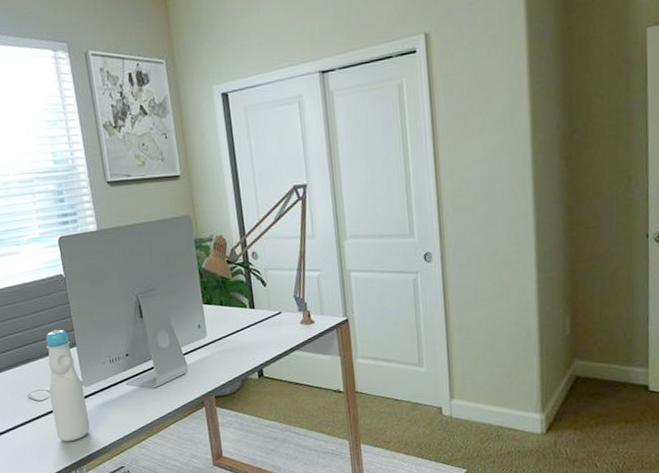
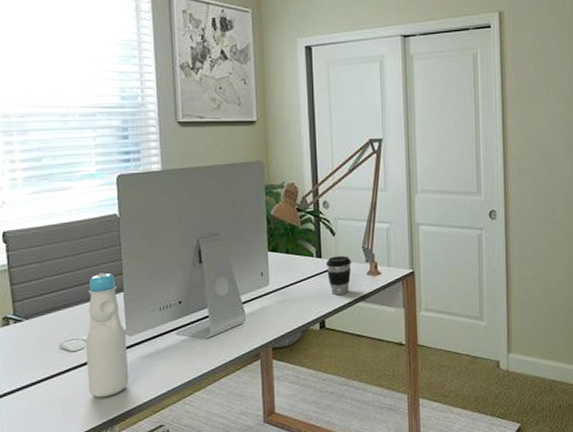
coffee cup: none [259,306,285,344] -> present [325,256,352,295]

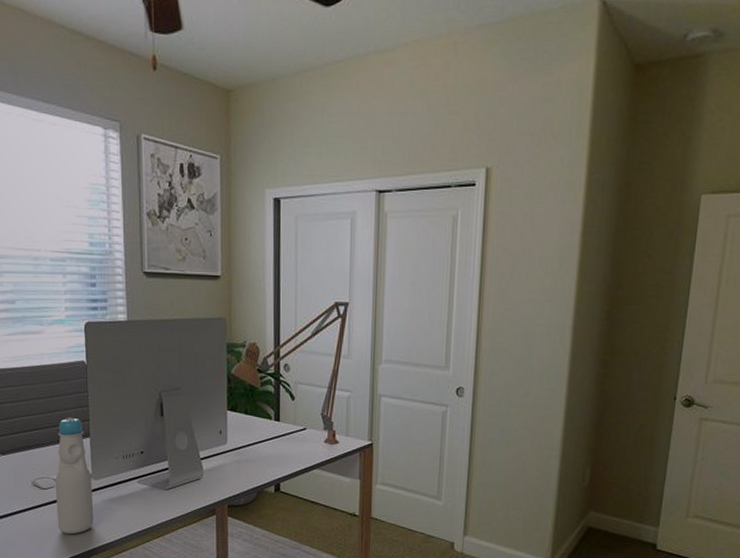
coffee cup: present [325,256,352,295] -> none [283,421,309,460]

